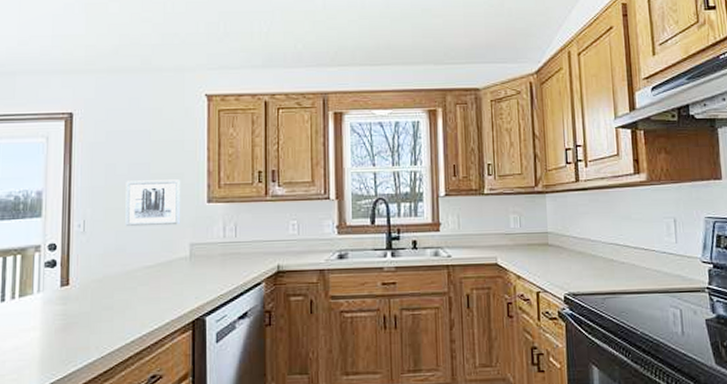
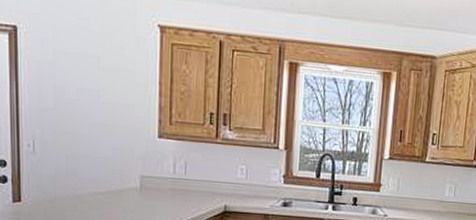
wall art: present [125,179,181,227] -> none [76,106,132,157]

